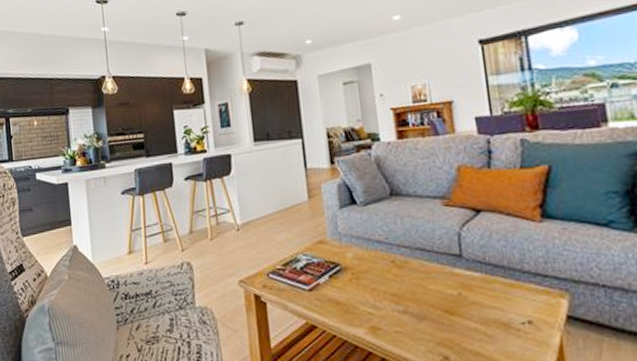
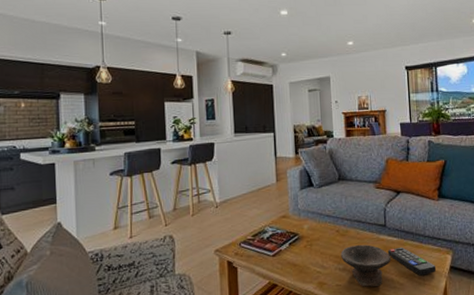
bowl: none [398,280,473,337] -> present [340,244,391,287]
remote control: none [466,286,545,326] -> present [387,247,437,276]

